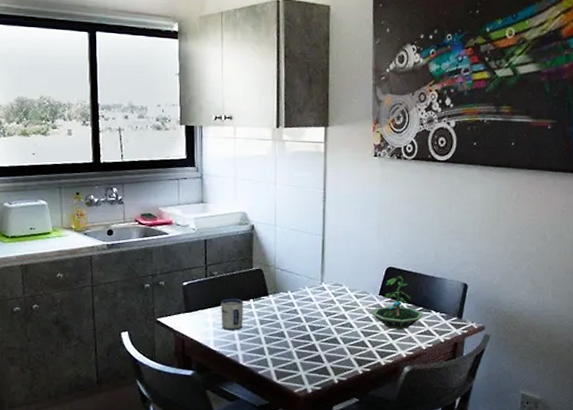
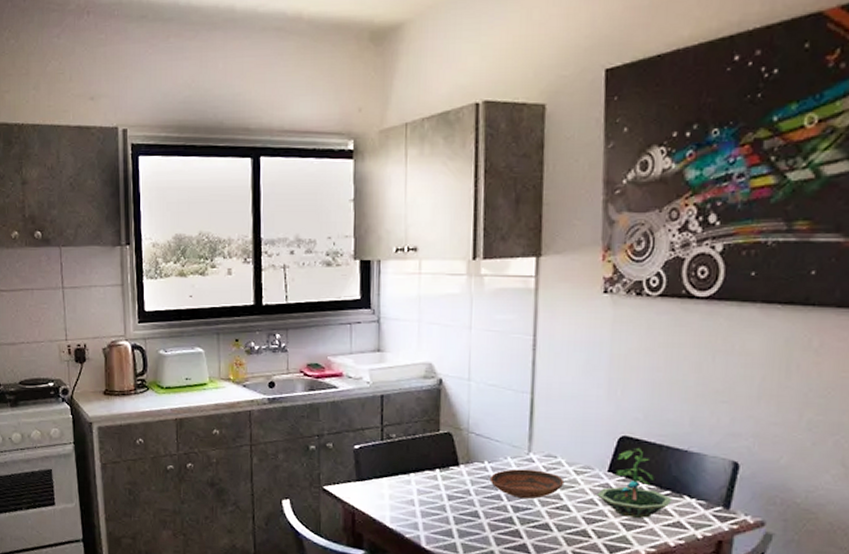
mug: present [221,298,243,330] -> none [399,466,427,506]
bowl: none [292,296,348,320] -> present [489,469,565,500]

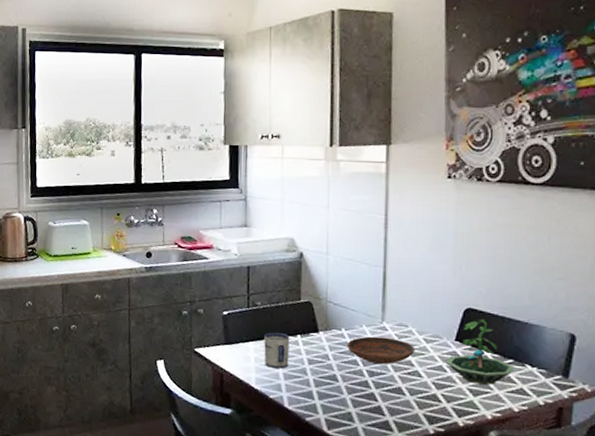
mug: none [399,466,427,506] -> present [264,332,290,369]

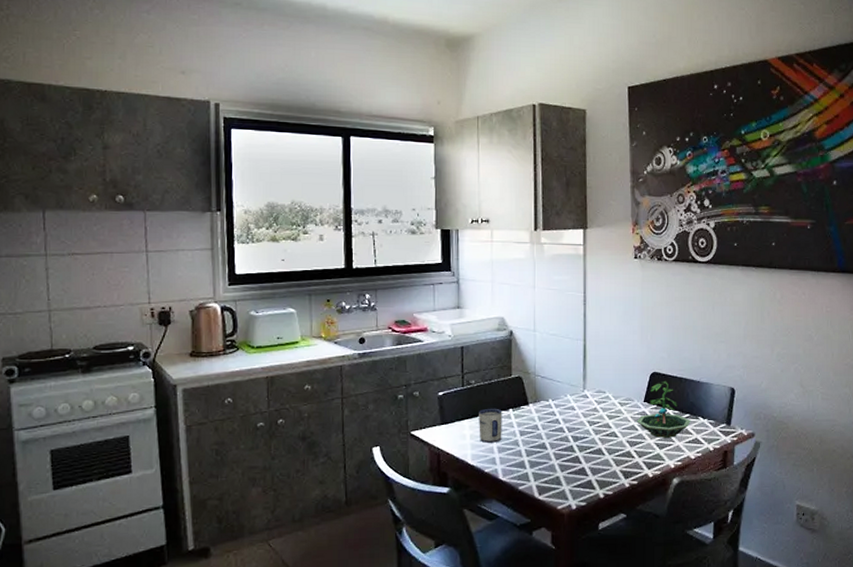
bowl: present [346,336,415,365] -> none [554,404,612,430]

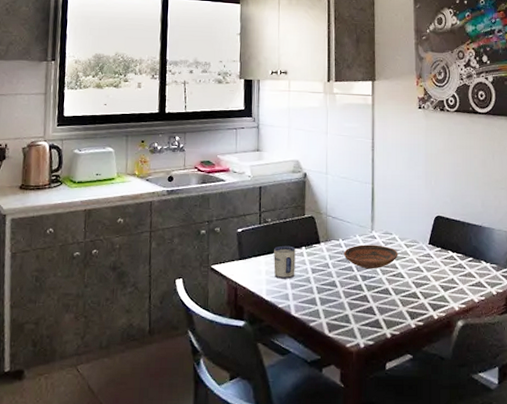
bowl: none [554,404,612,430] -> present [343,244,399,269]
terrarium: present [637,380,691,438] -> none [422,224,474,280]

